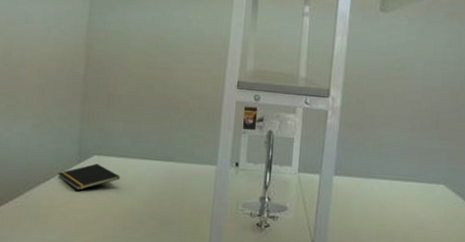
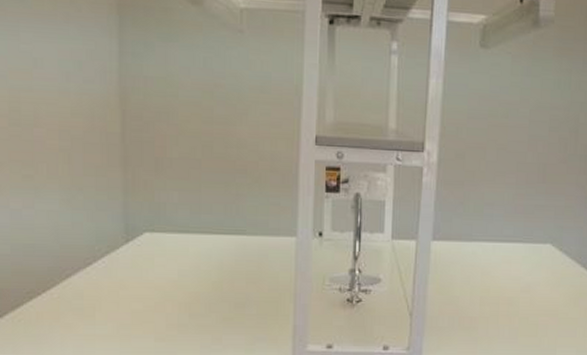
notepad: present [58,163,120,191] -> none [101,242,181,275]

